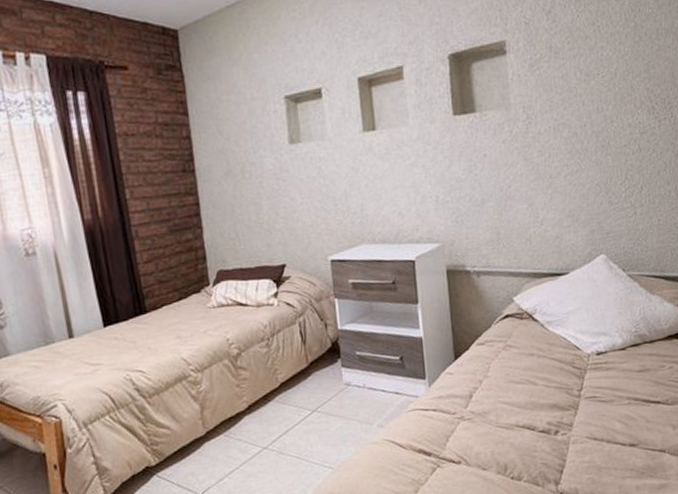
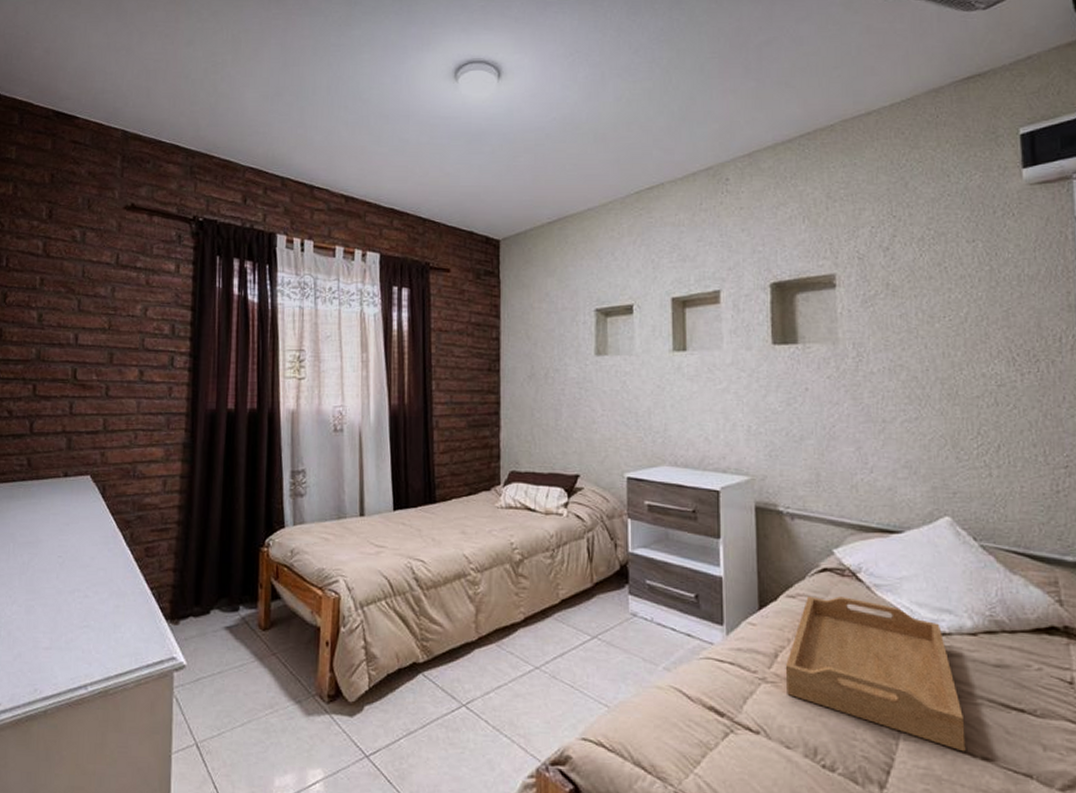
serving tray: none [478,336,618,444] -> present [785,595,966,752]

